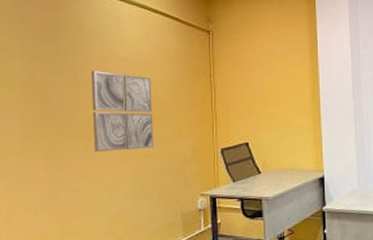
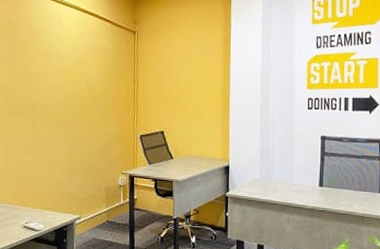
wall art: present [91,71,154,153] -> none [38,64,86,132]

